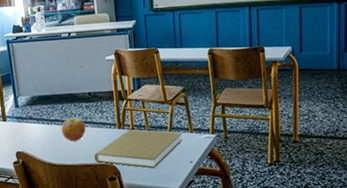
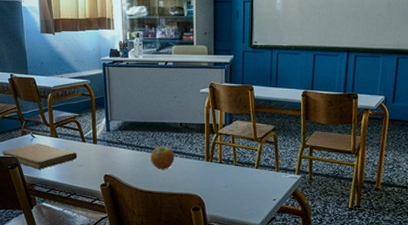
book: present [94,129,183,168] -> none [180,162,269,203]

